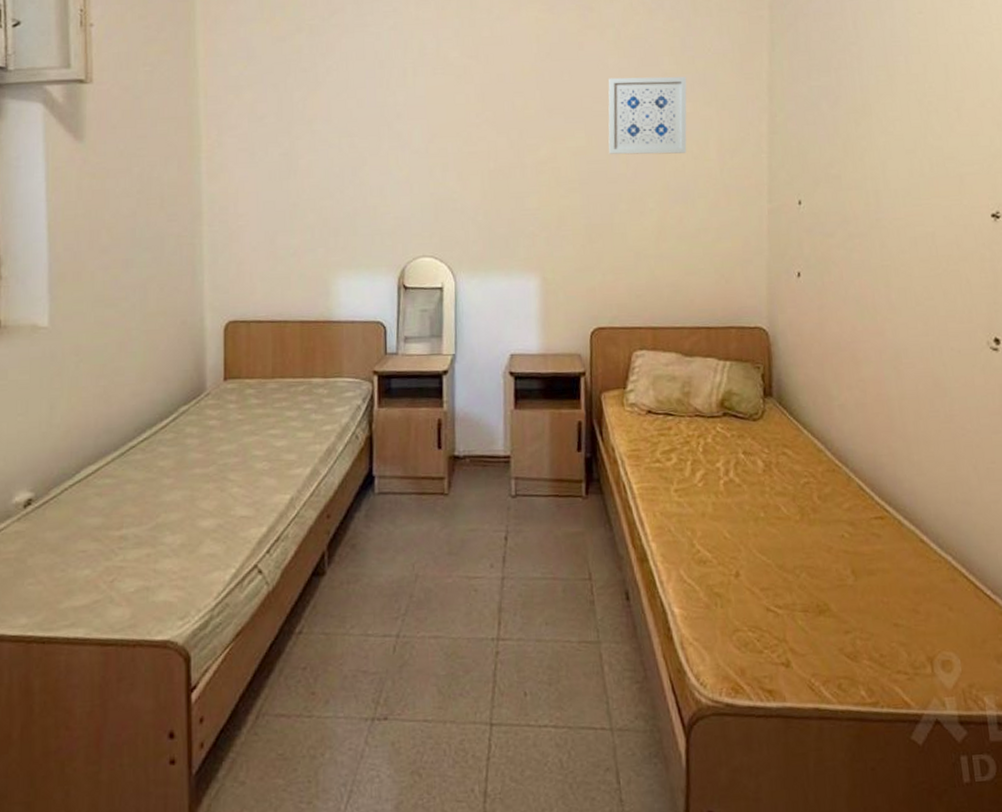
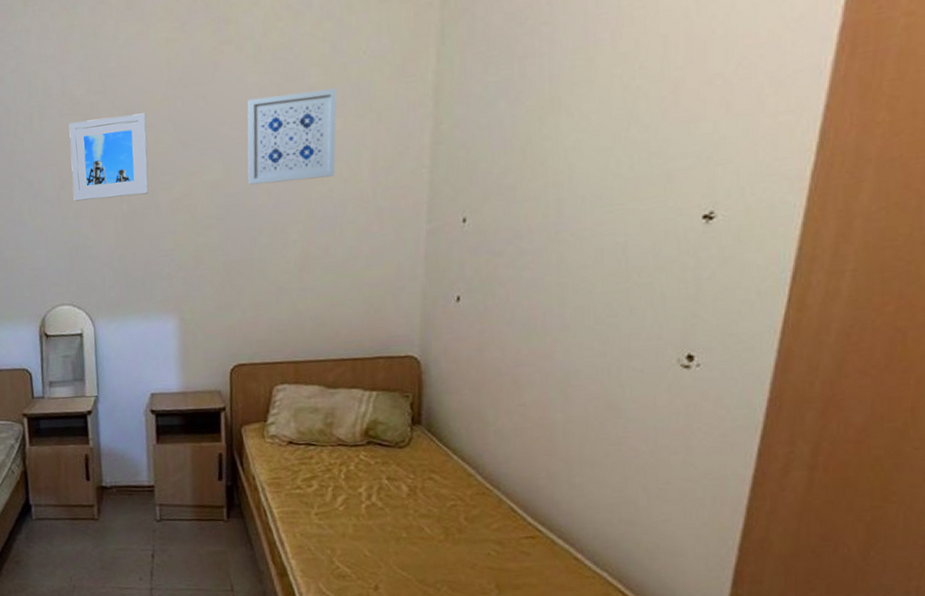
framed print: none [441,80,516,155] -> present [68,113,149,201]

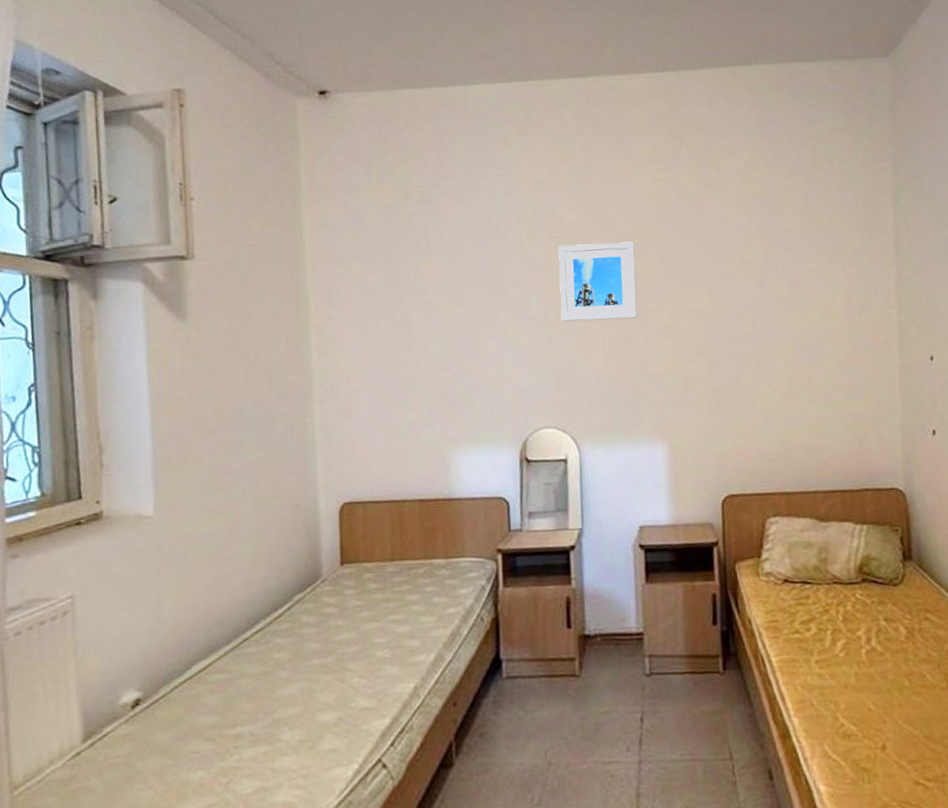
wall art: present [247,88,338,185] -> none [730,233,814,315]

